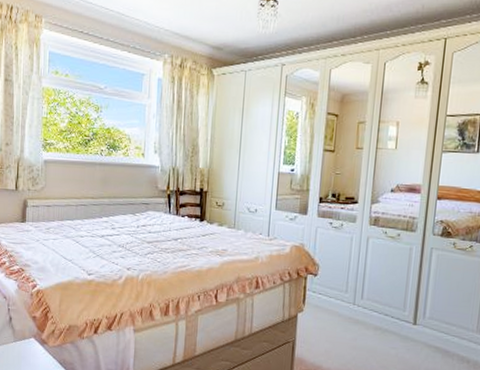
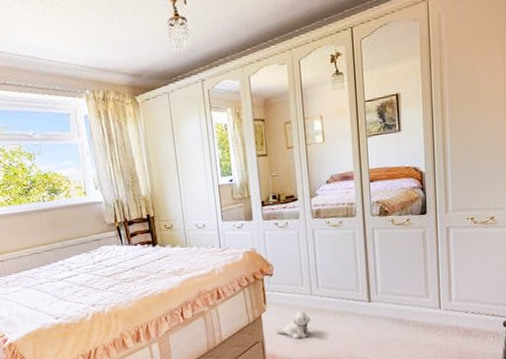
plush toy: none [309,319,349,348] -> present [275,311,311,339]

